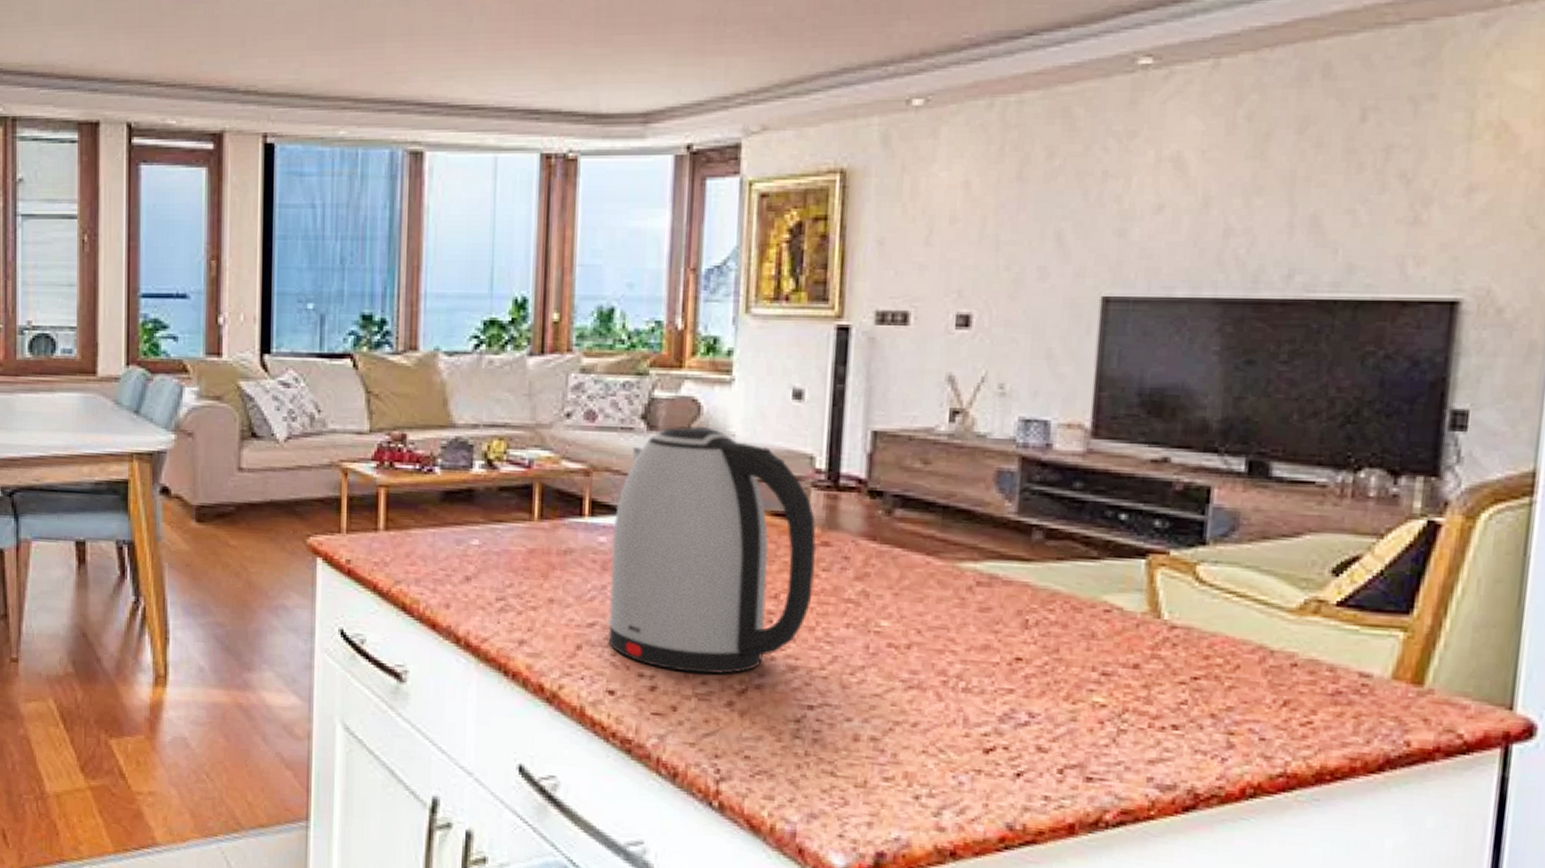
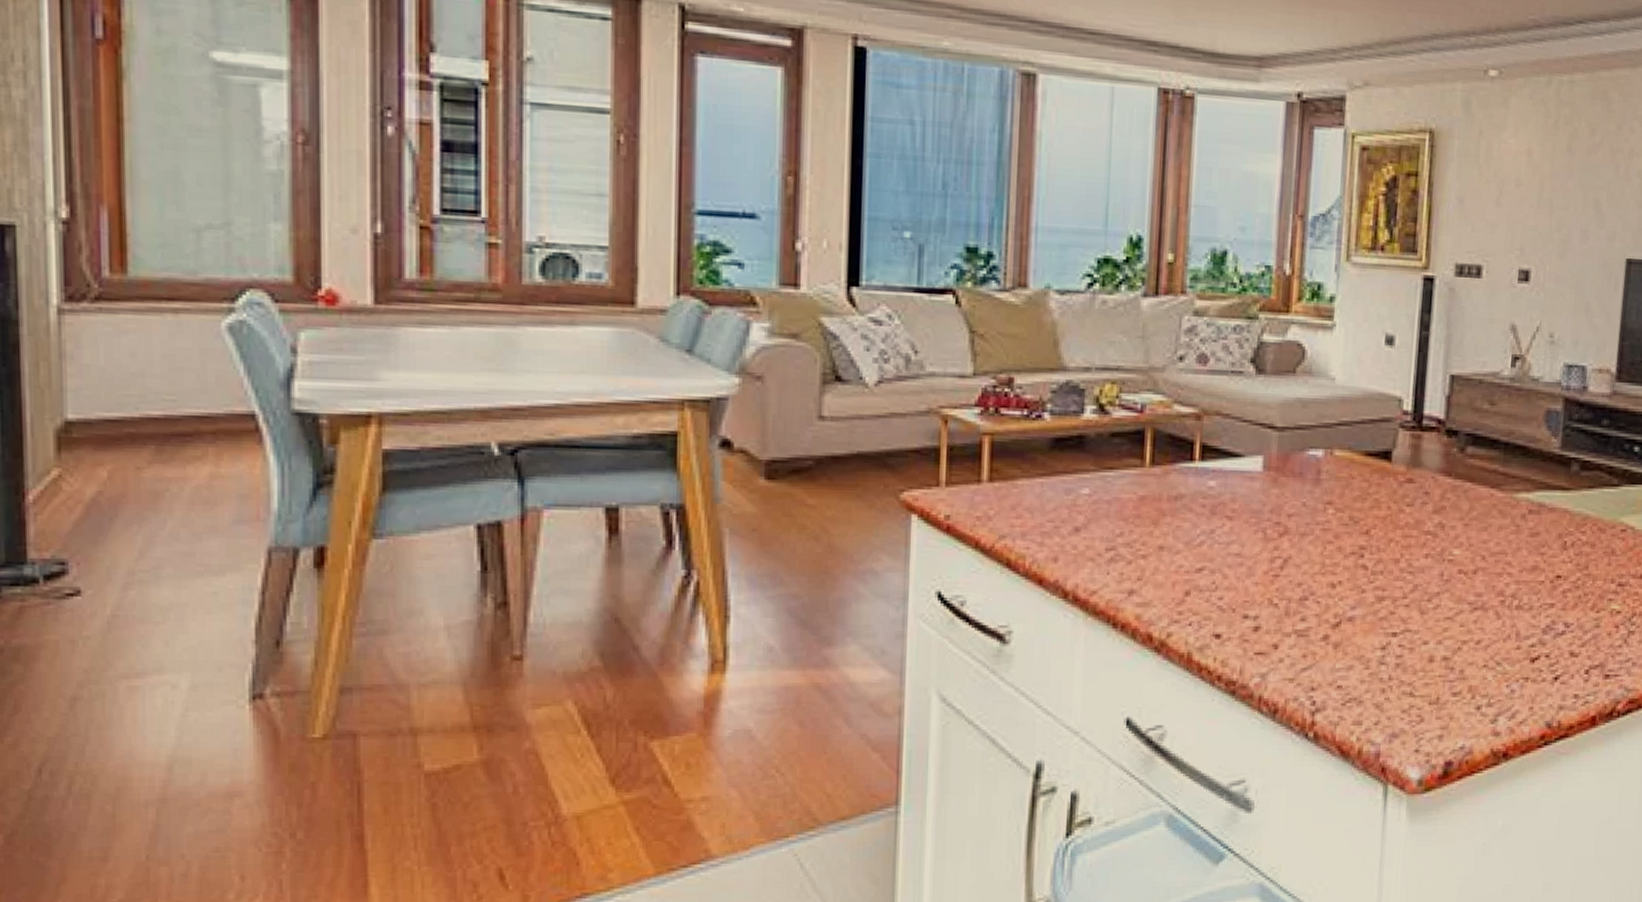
kettle: present [607,427,817,674] -> none [1215,370,1403,610]

